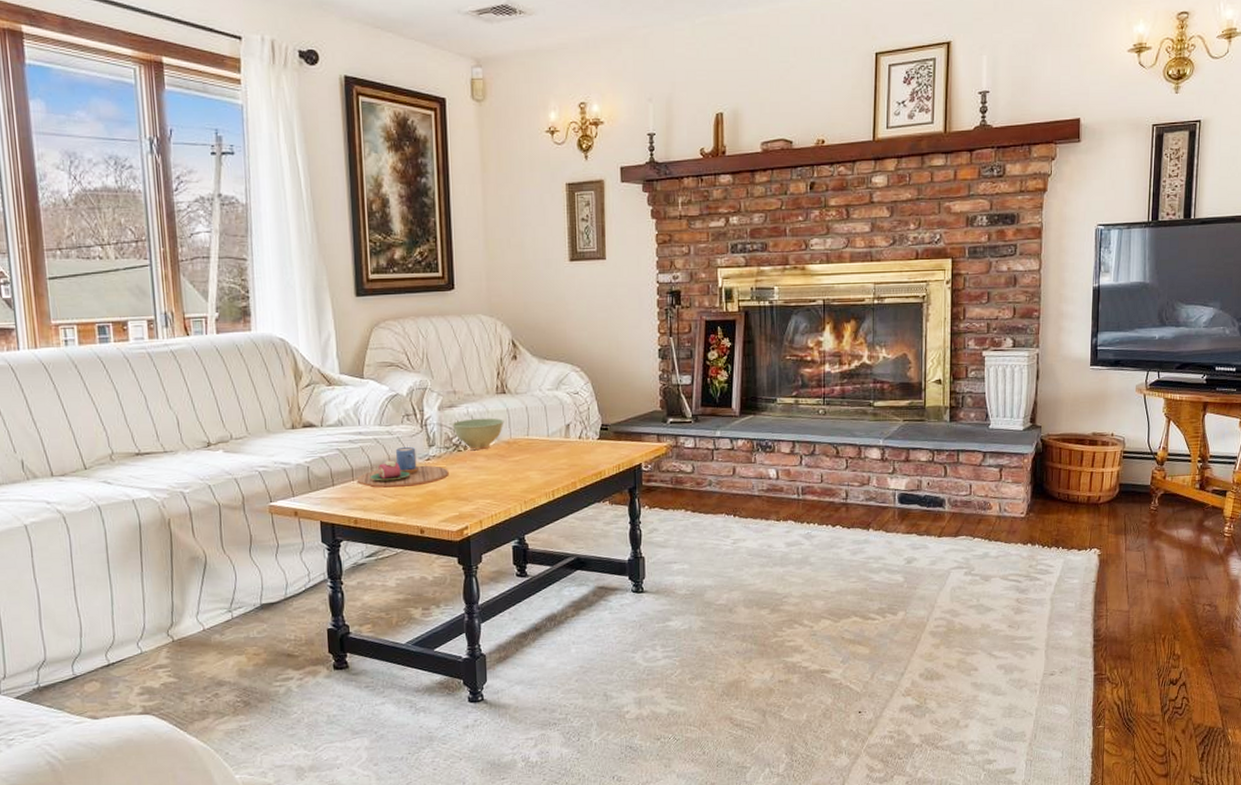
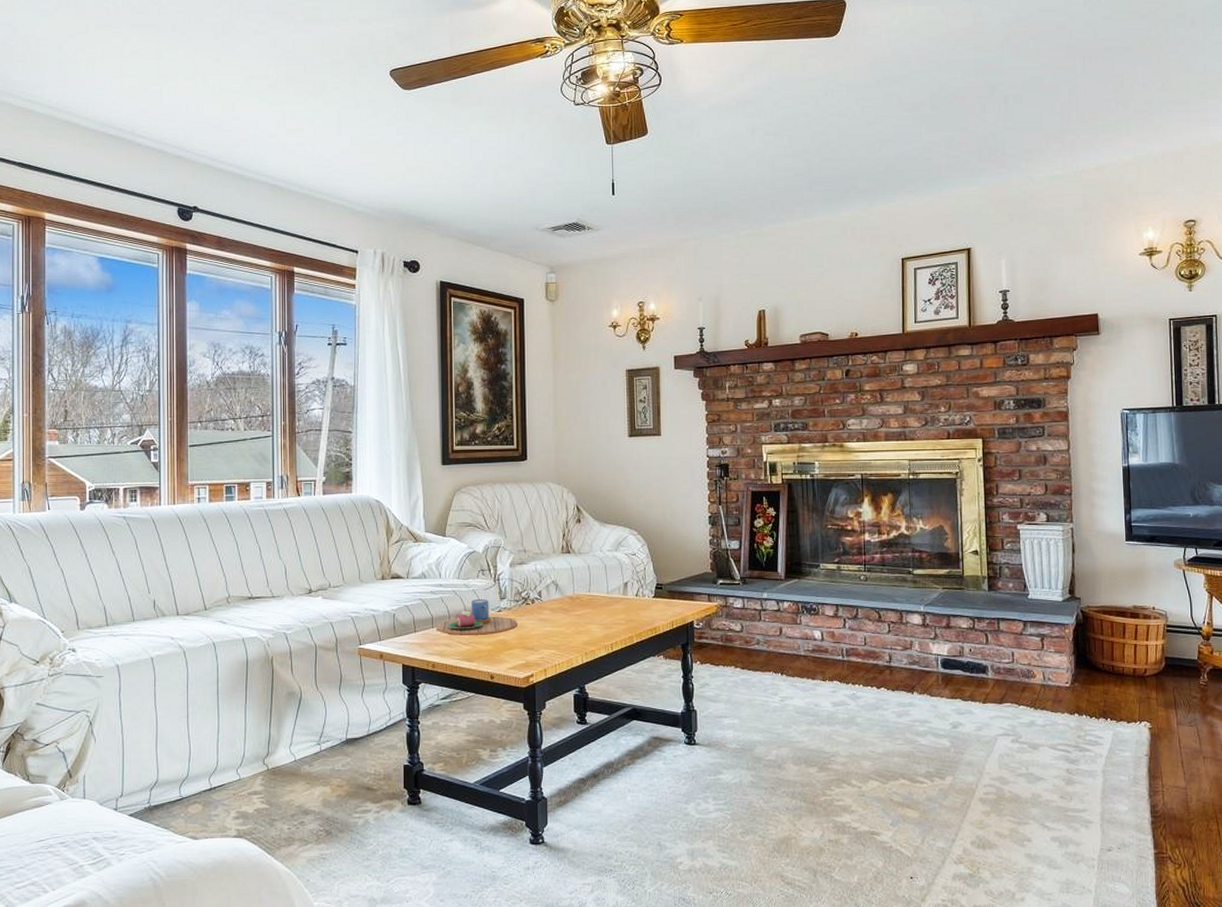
bowl: present [452,417,504,451] -> none [522,575,568,604]

